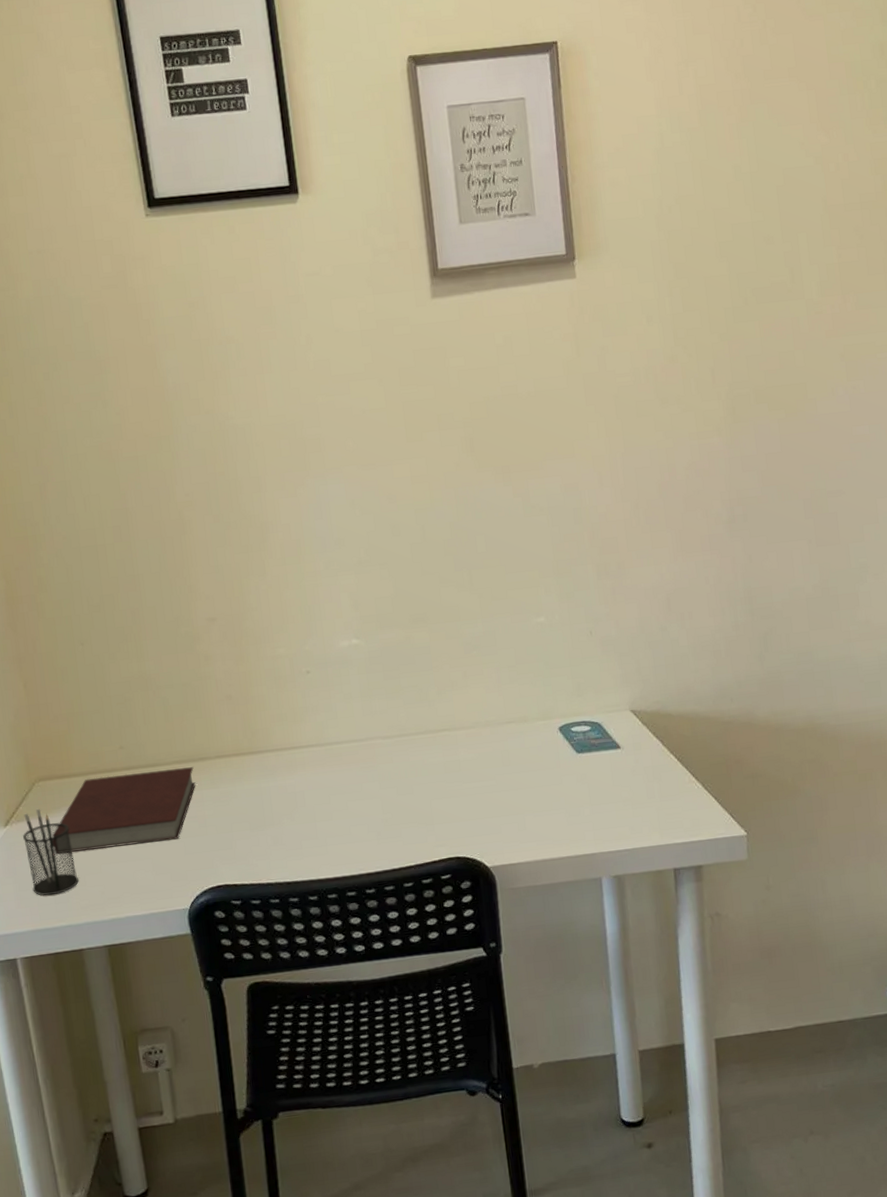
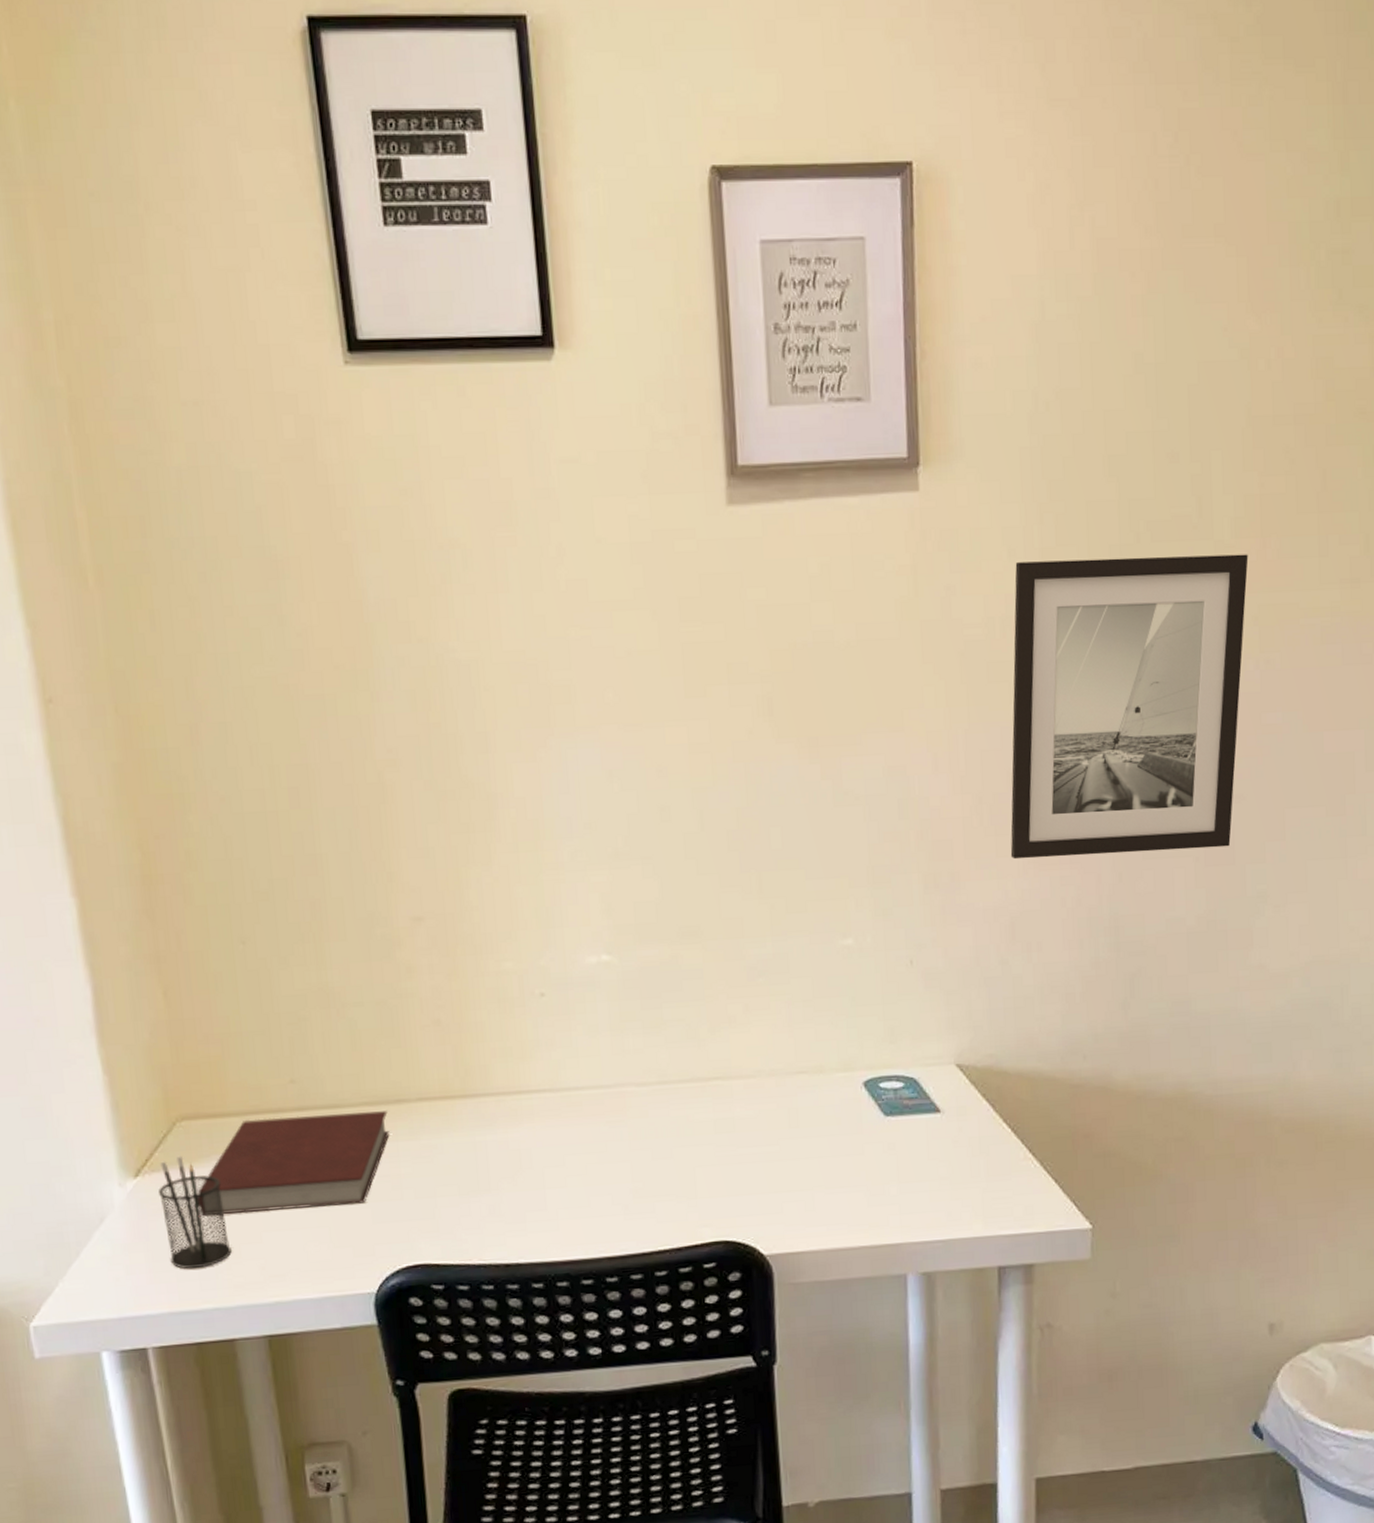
wall art: none [653,308,836,550] -> present [1010,554,1249,860]

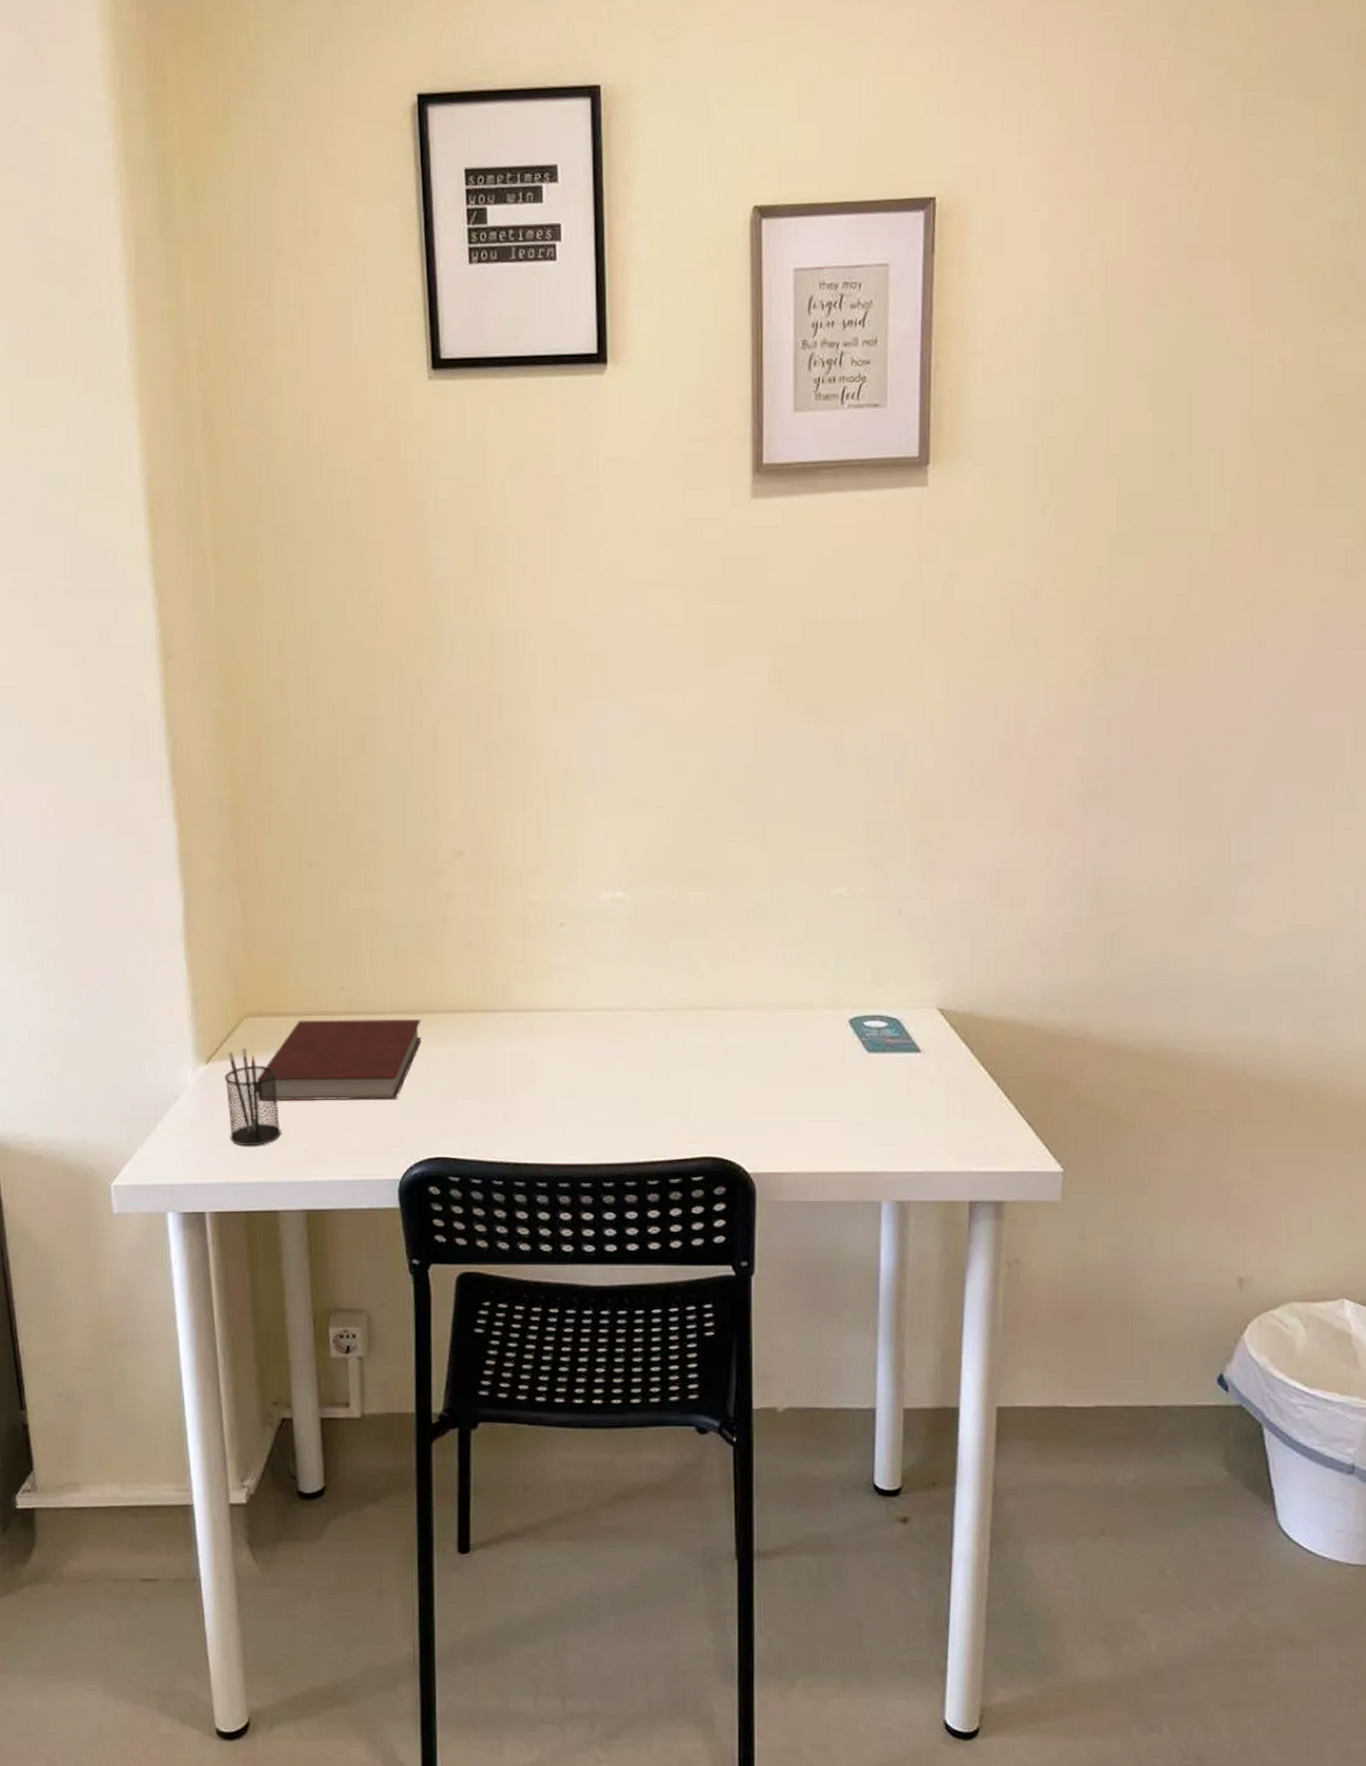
wall art: present [1010,554,1249,860] -> none [999,545,1243,822]

